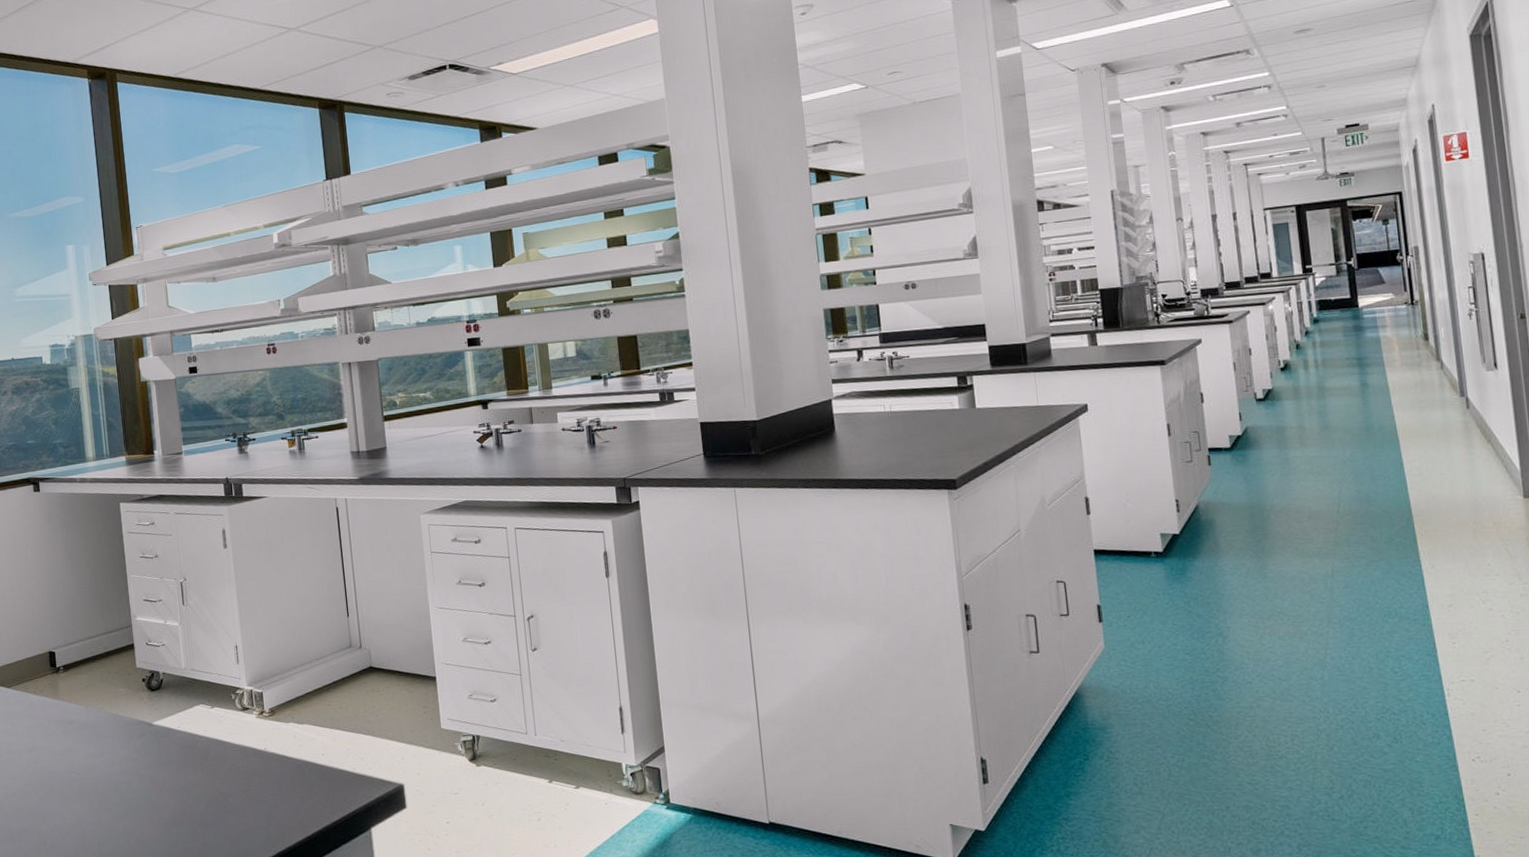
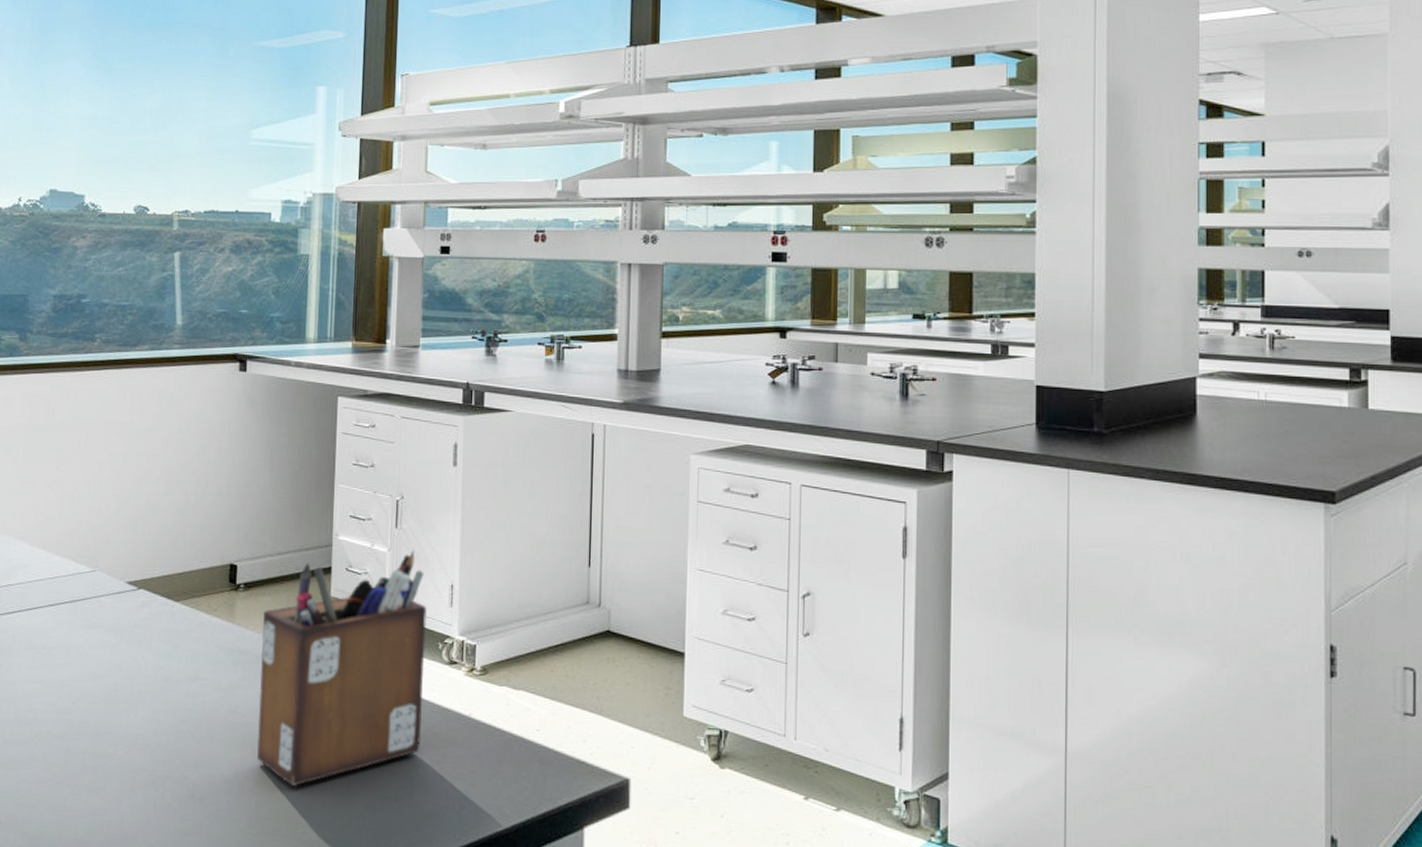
desk organizer: none [82,621,228,826] -> present [257,550,428,787]

